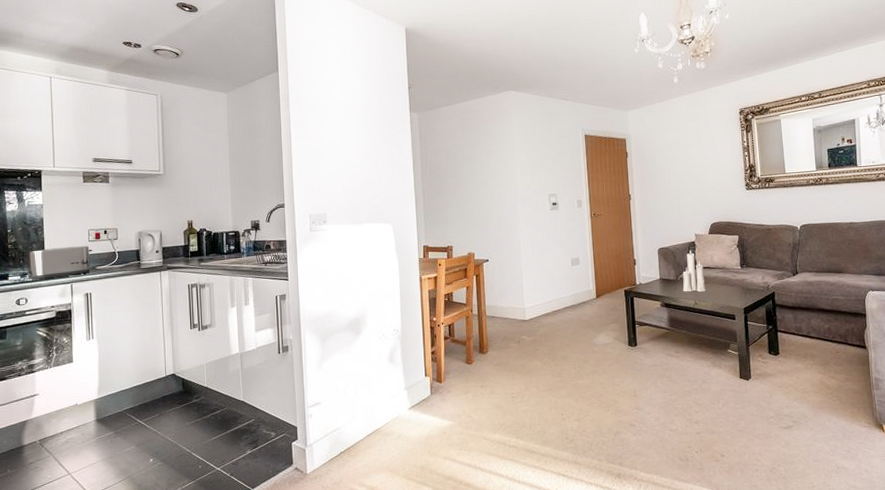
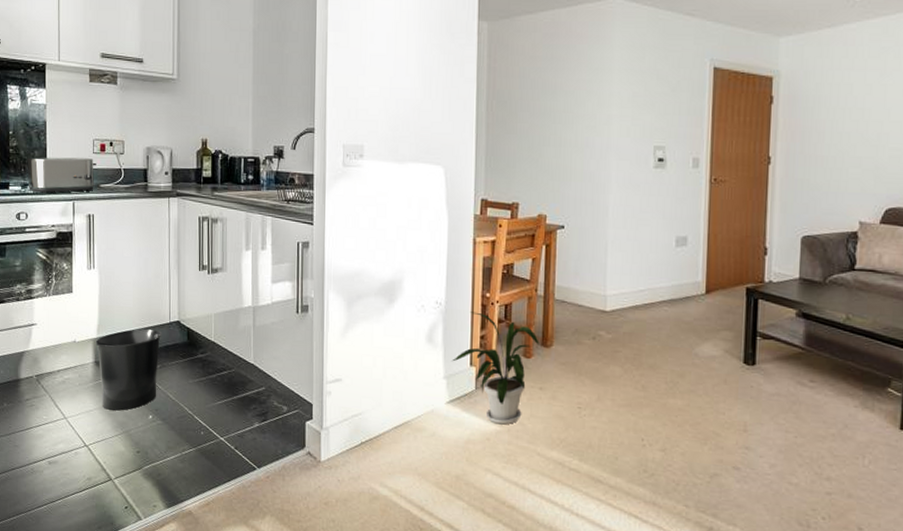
waste bin: none [96,383,159,460] -> present [95,328,162,411]
house plant: none [410,333,478,420] -> present [452,311,539,425]
candle: present [683,250,706,292] -> none [831,243,866,304]

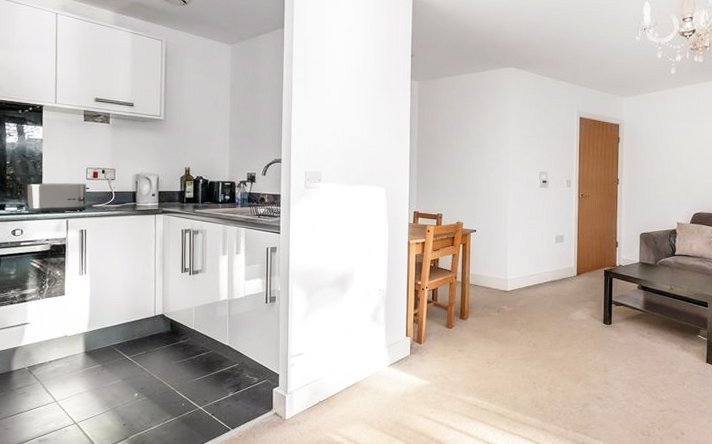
waste bin: present [95,328,162,411] -> none [86,322,148,392]
house plant: present [452,311,539,425] -> none [392,296,458,380]

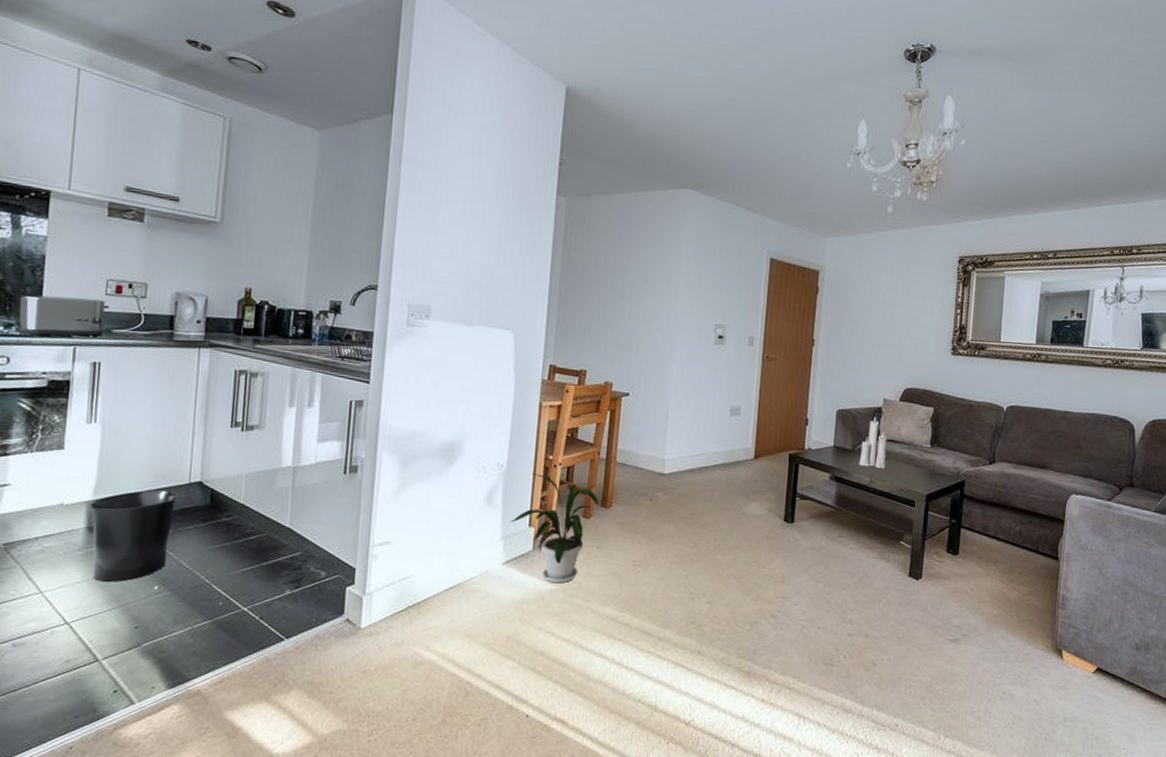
waste bin: none [86,322,148,392] -> present [90,490,179,582]
house plant: none [392,296,458,380] -> present [511,473,599,584]
candle: none [660,237,683,279] -> present [858,417,887,469]

